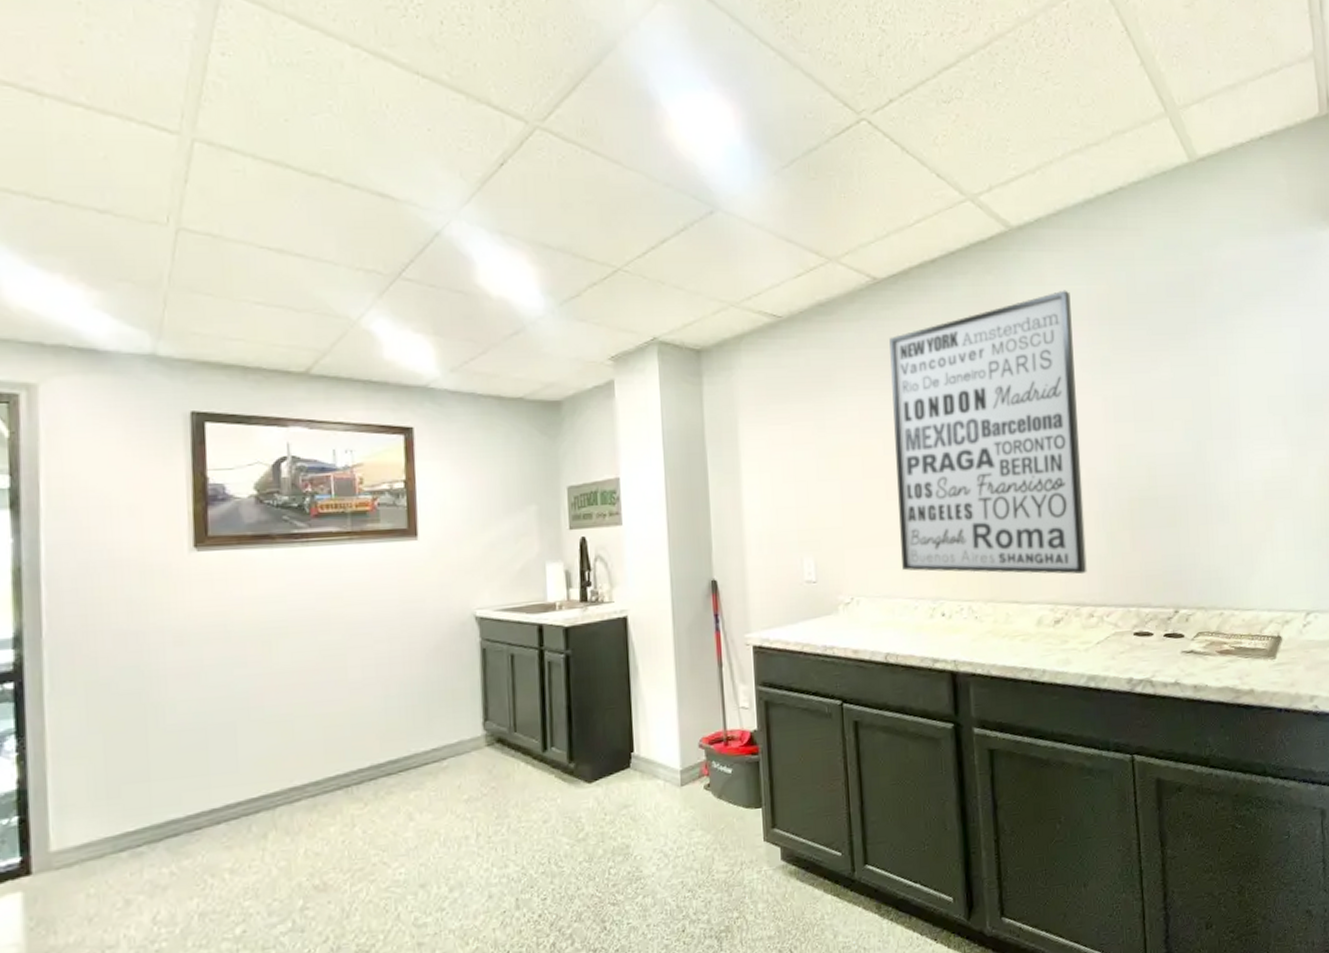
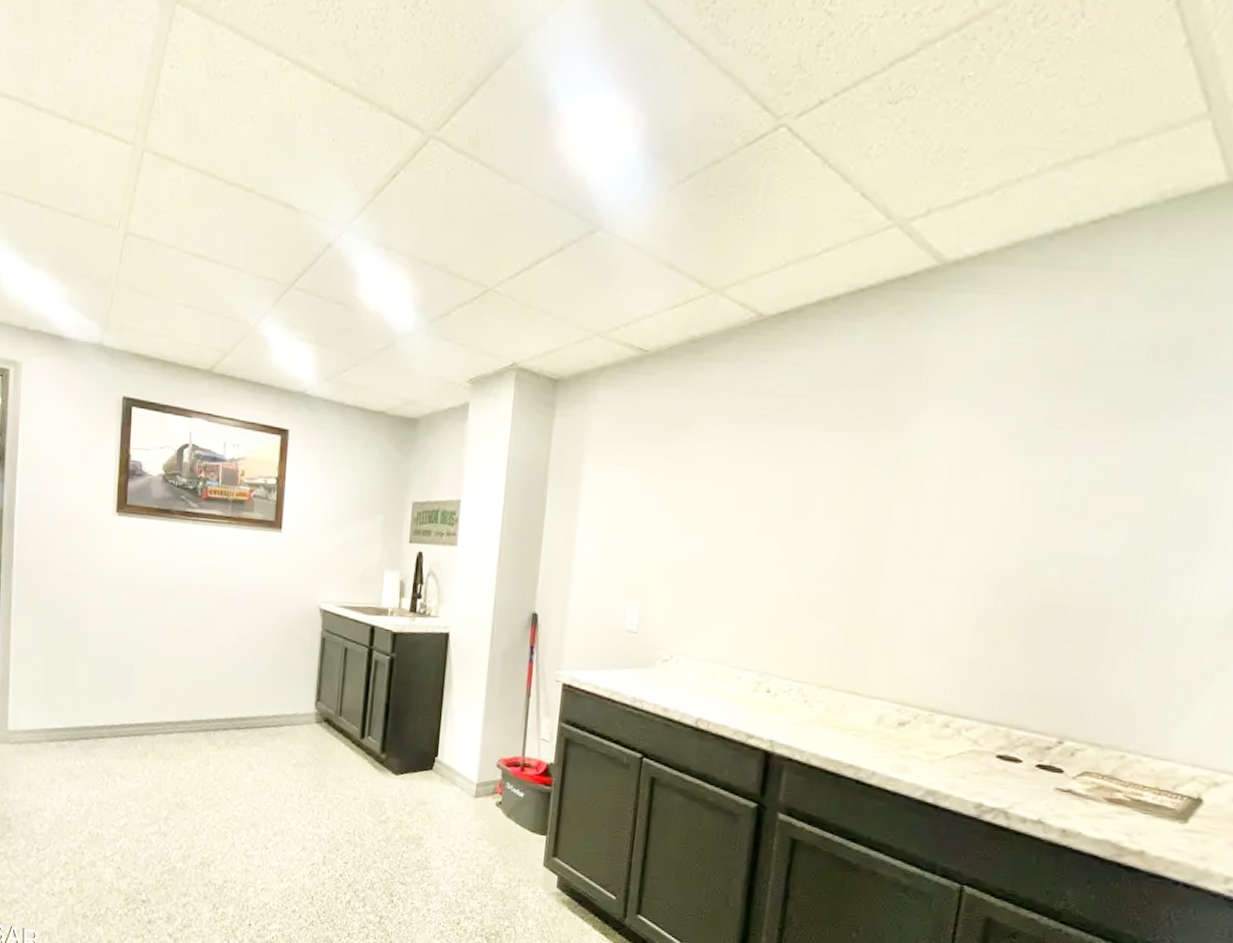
wall art: present [889,290,1087,575] -> none [732,343,1007,678]

